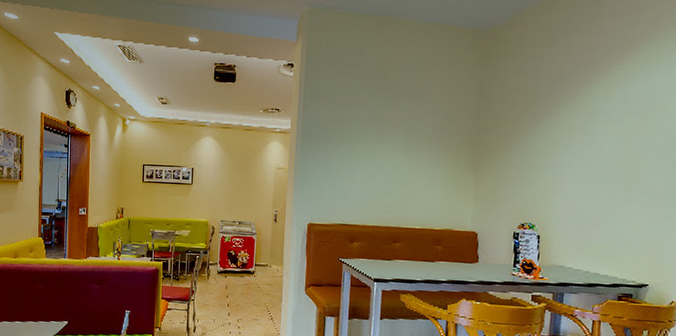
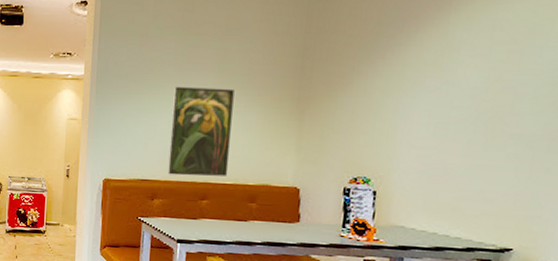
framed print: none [365,141,421,222] -> present [168,86,234,176]

